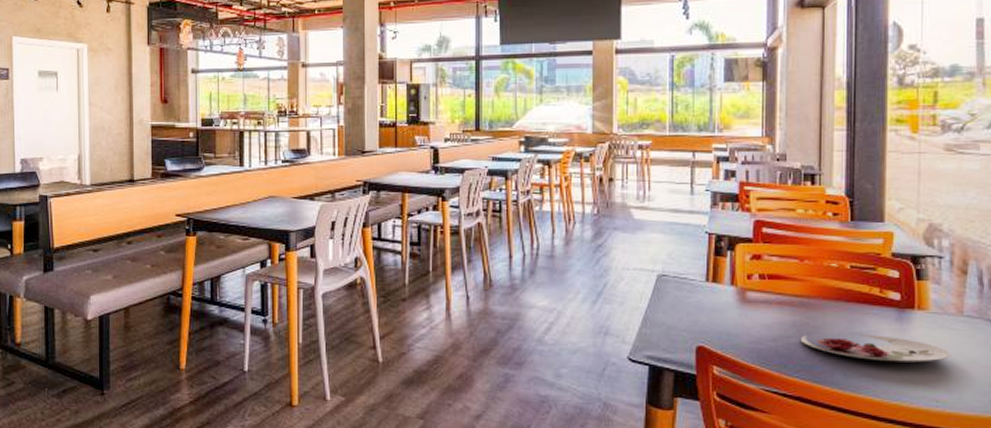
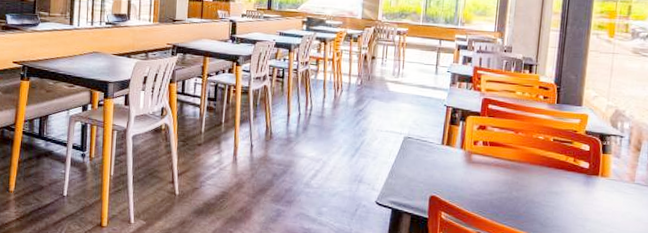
plate: present [800,333,951,362] -> none [510,192,623,218]

